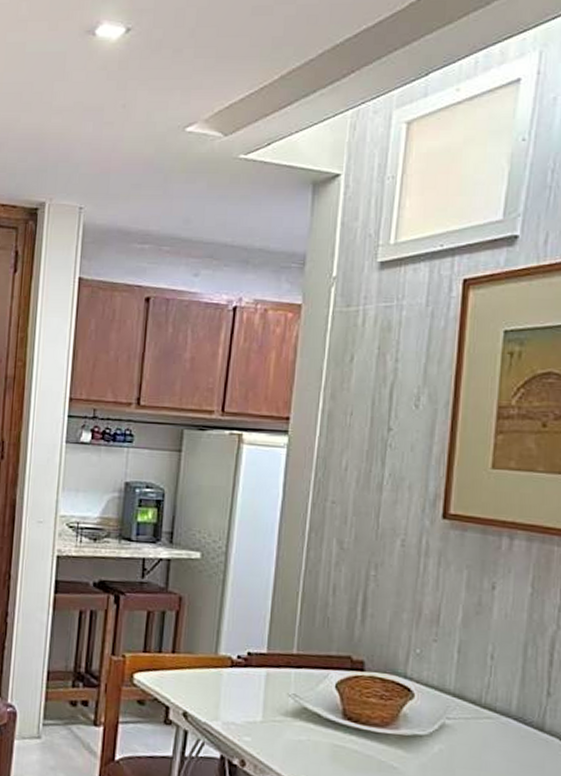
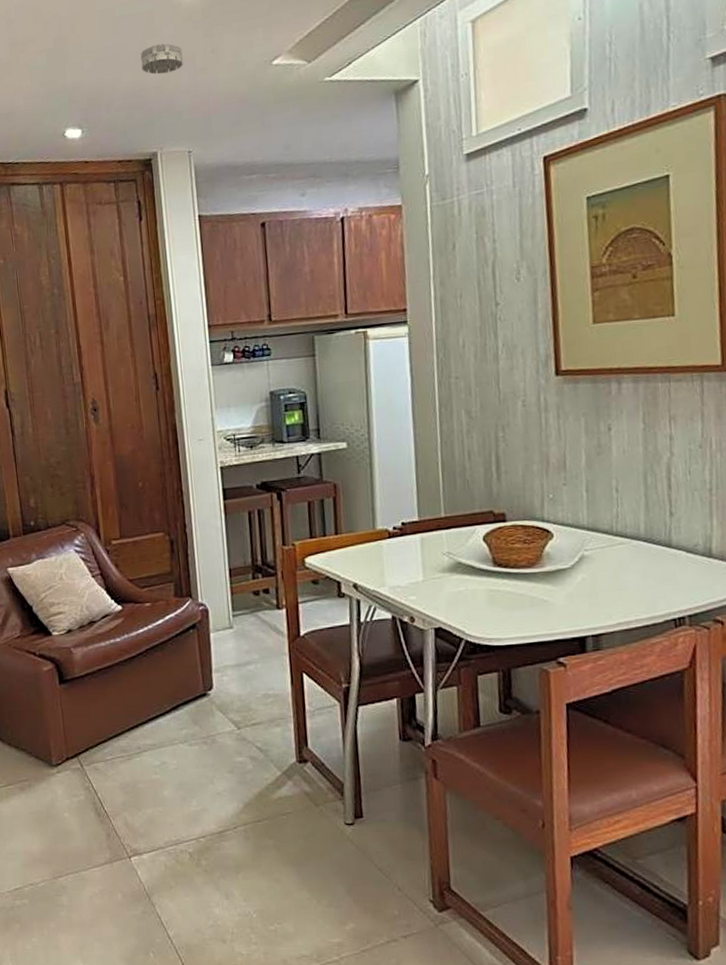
smoke detector: none [44,89,91,121] -> present [140,43,183,75]

